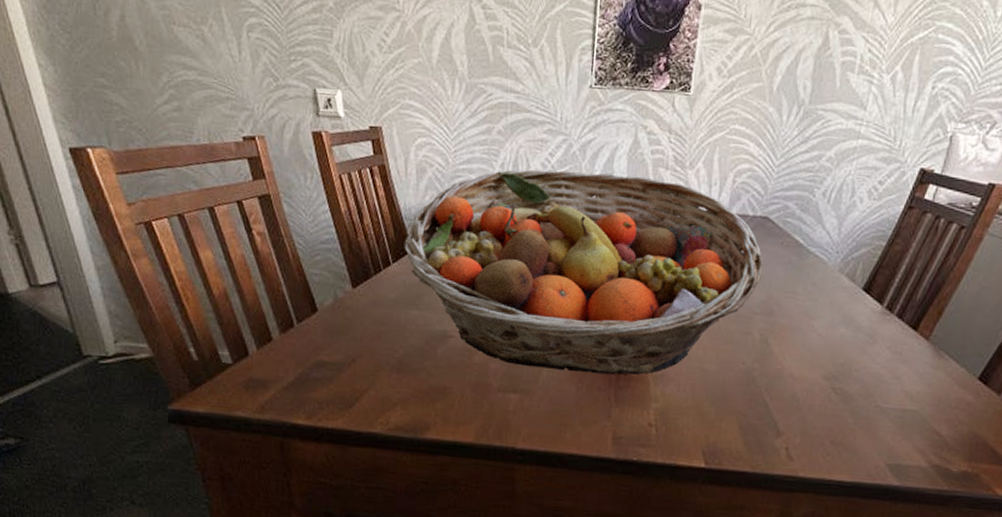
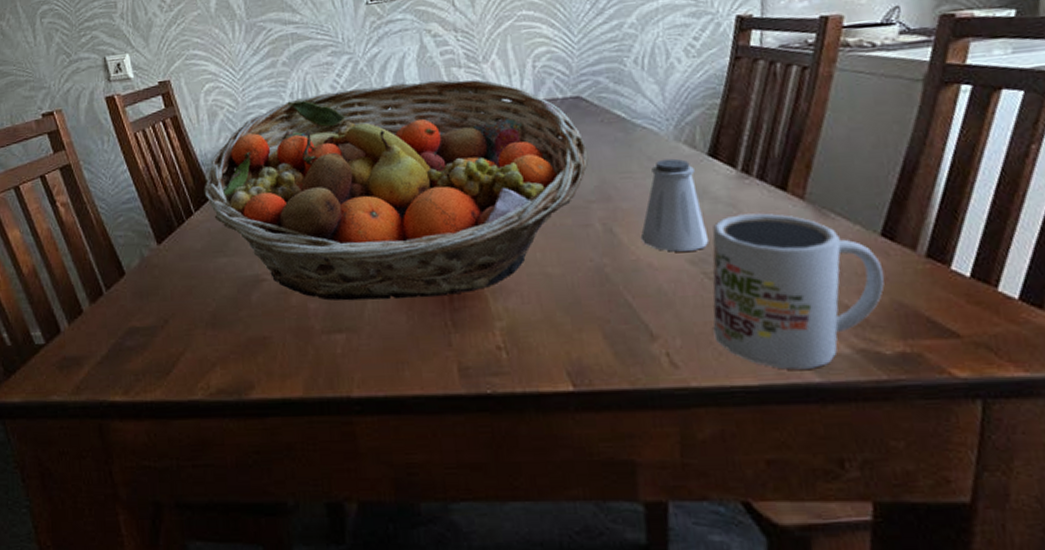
saltshaker: none [789,286,848,369] -> present [640,158,710,252]
mug: none [827,344,972,475] -> present [712,213,885,370]

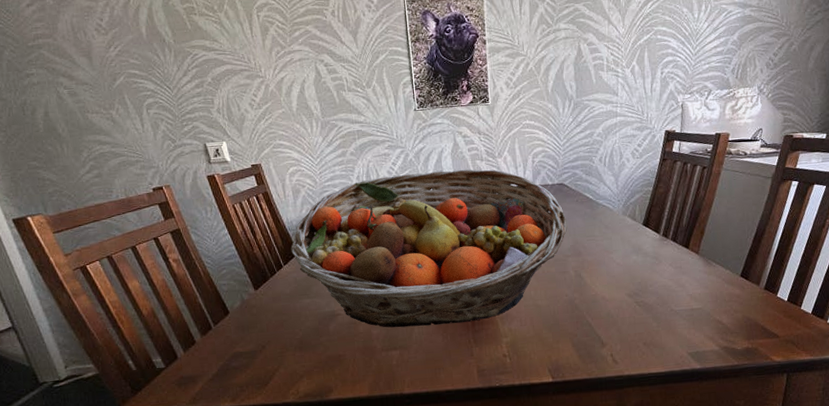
saltshaker: present [640,158,710,252] -> none [598,227,641,289]
mug: present [712,213,885,370] -> none [640,263,741,361]

